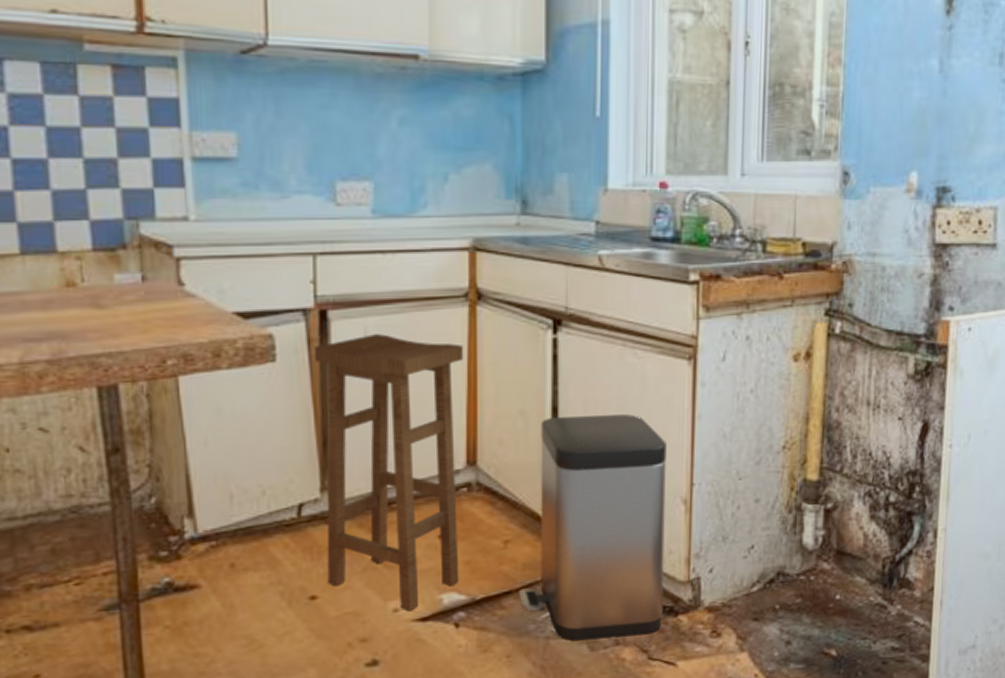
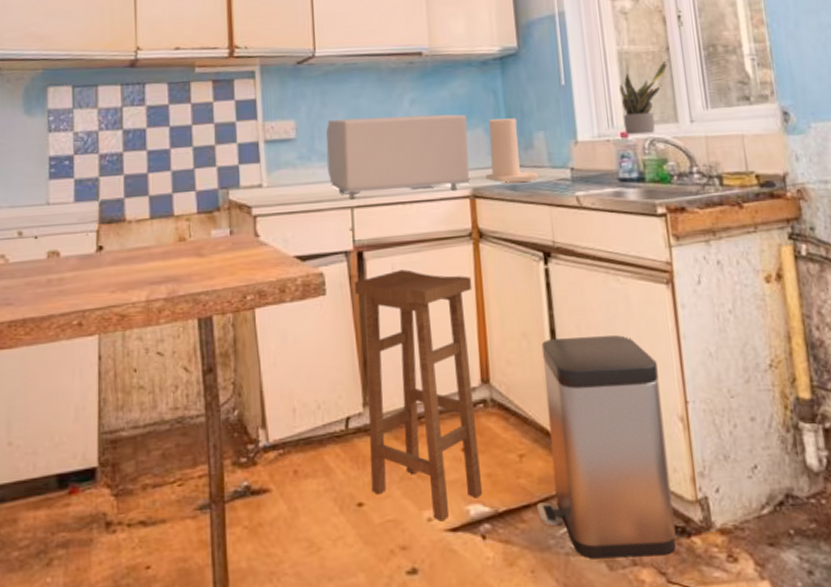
microwave: none [280,137,473,242] -> present [326,114,470,198]
paper towel: none [490,152,557,236] -> present [485,118,539,183]
potted plant: none [664,95,727,186] -> present [619,59,668,136]

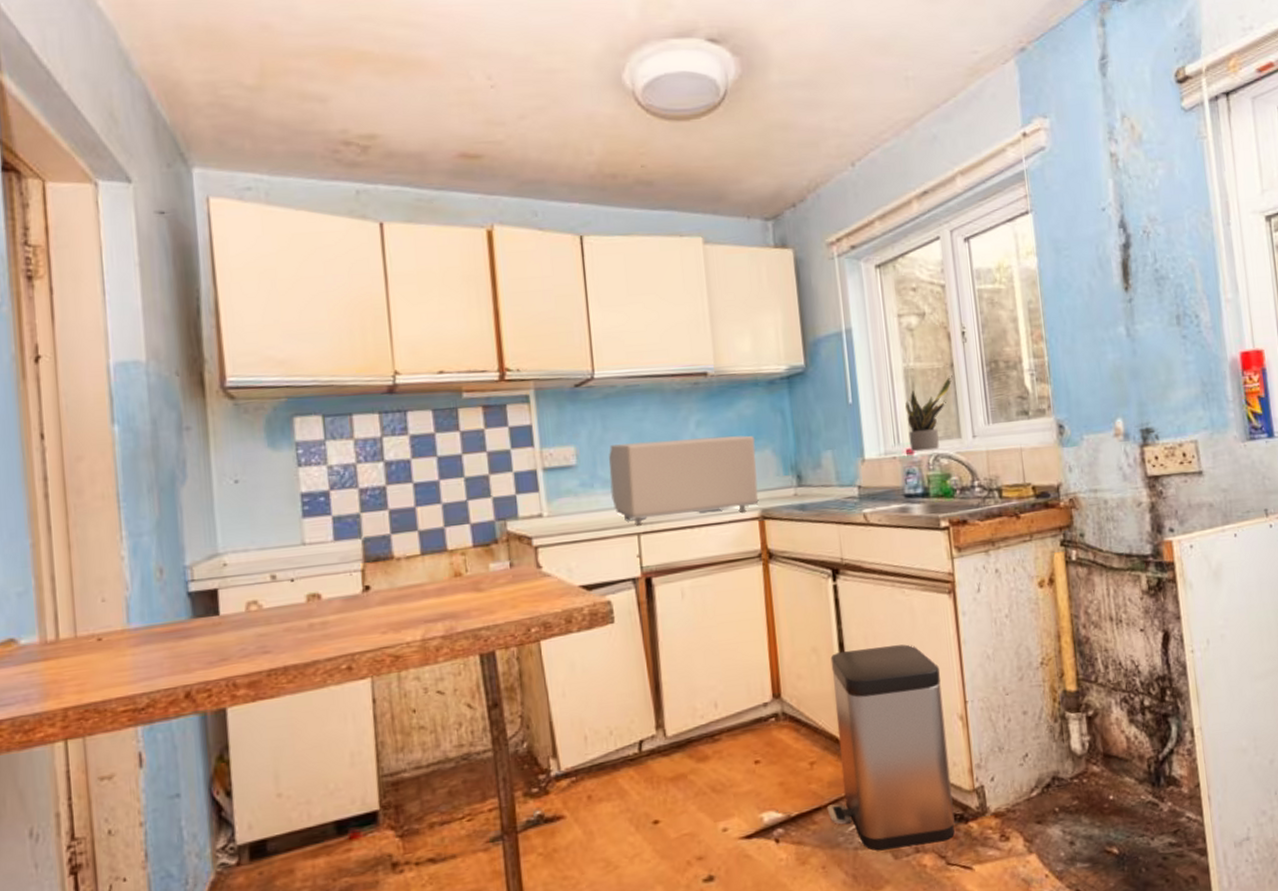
bar stool: present [354,269,483,521] -> none [643,593,776,831]
paper towel: present [485,118,539,183] -> none [773,438,828,503]

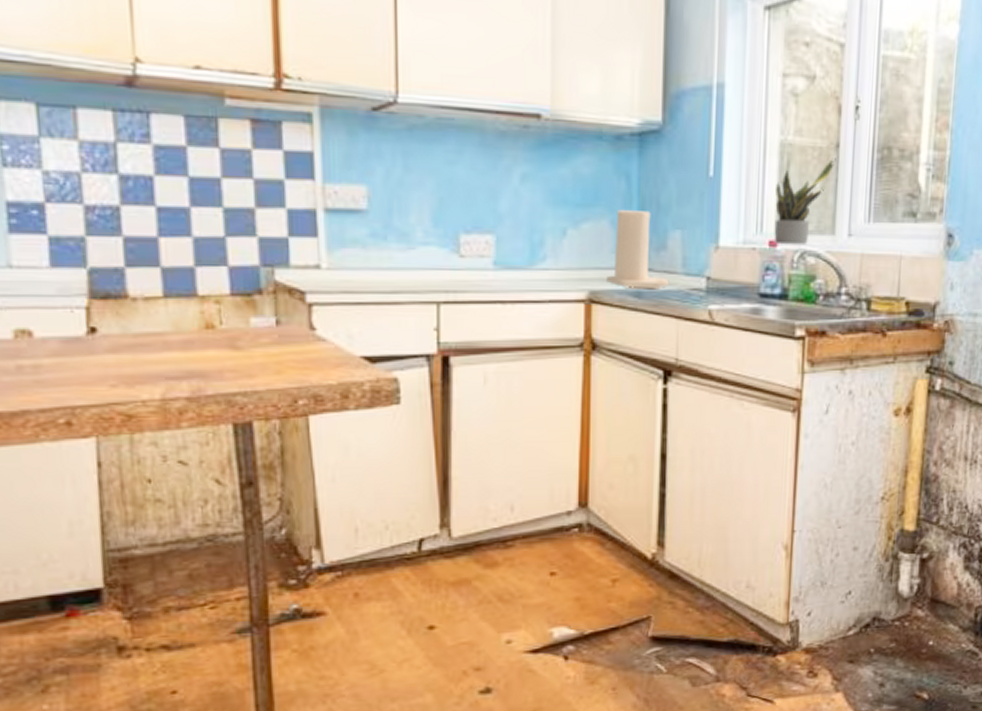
microwave: present [608,435,759,525] -> none [408,190,590,292]
paper towel: none [773,438,828,503] -> present [605,209,670,290]
pedal bin: present [827,644,955,851] -> none [625,463,770,677]

